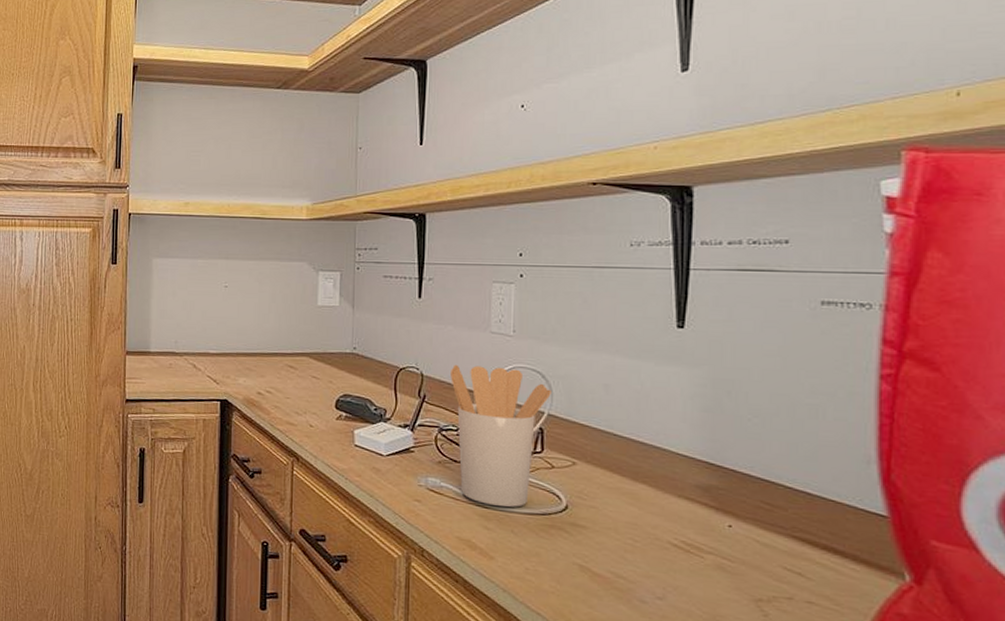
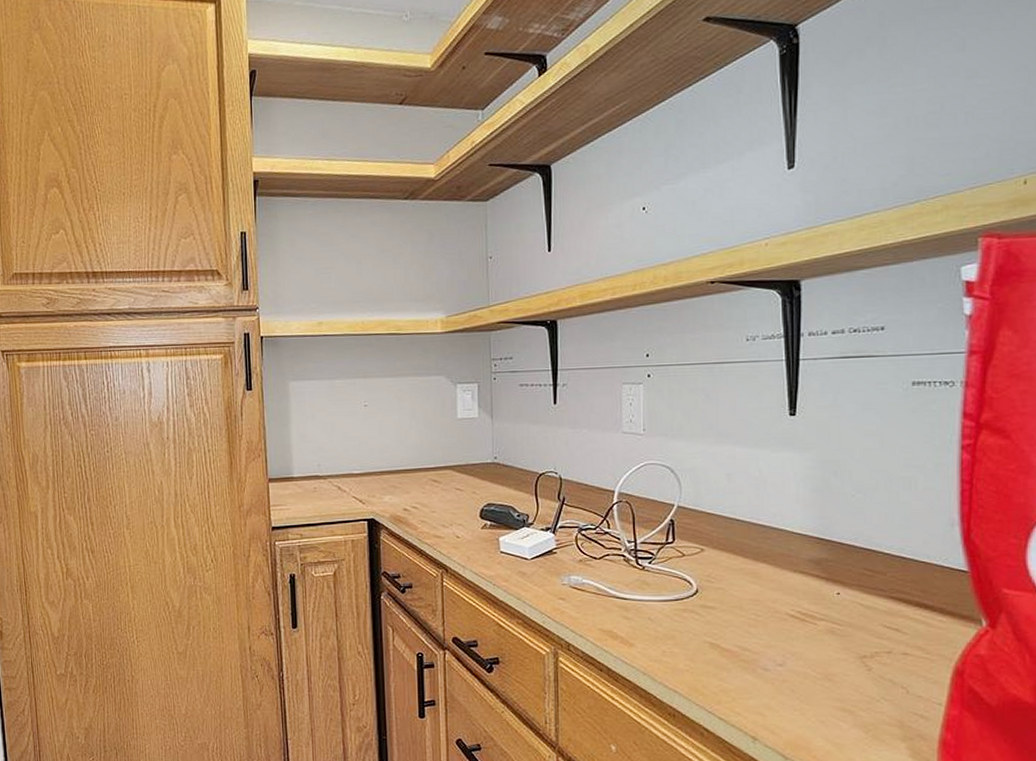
utensil holder: present [451,364,551,507] -> none [587,465,680,596]

